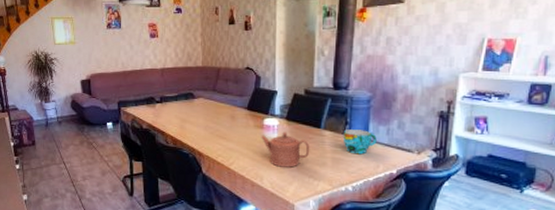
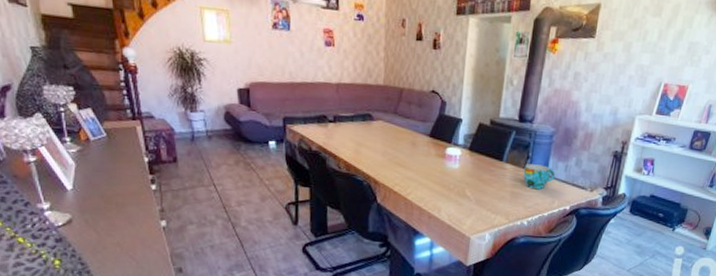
teapot: present [261,131,310,168] -> none [442,162,491,200]

